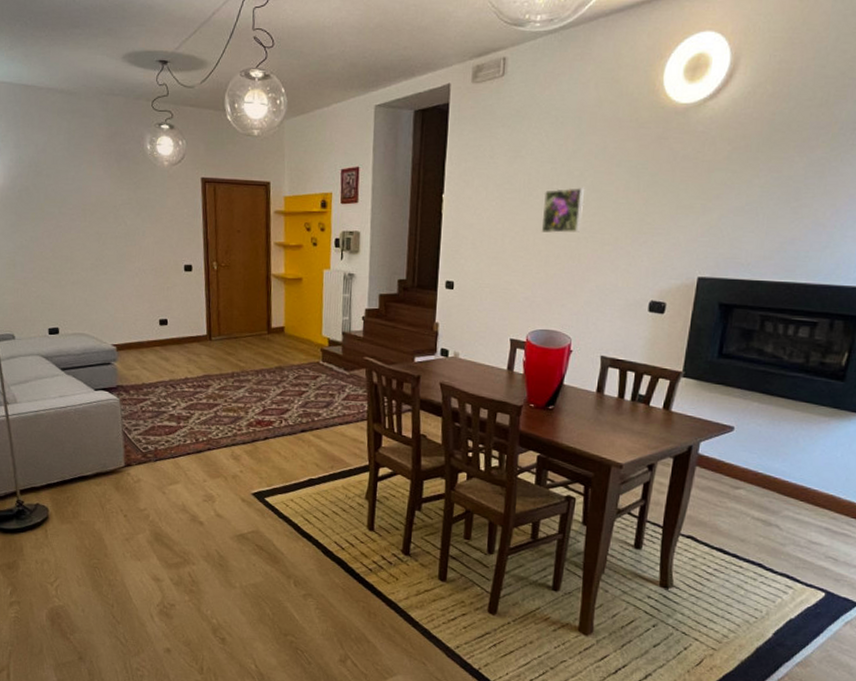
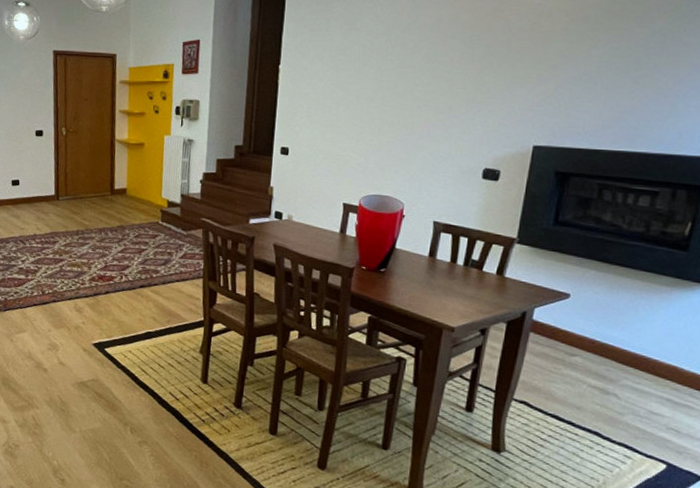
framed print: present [541,187,585,233] -> none [375,58,420,102]

